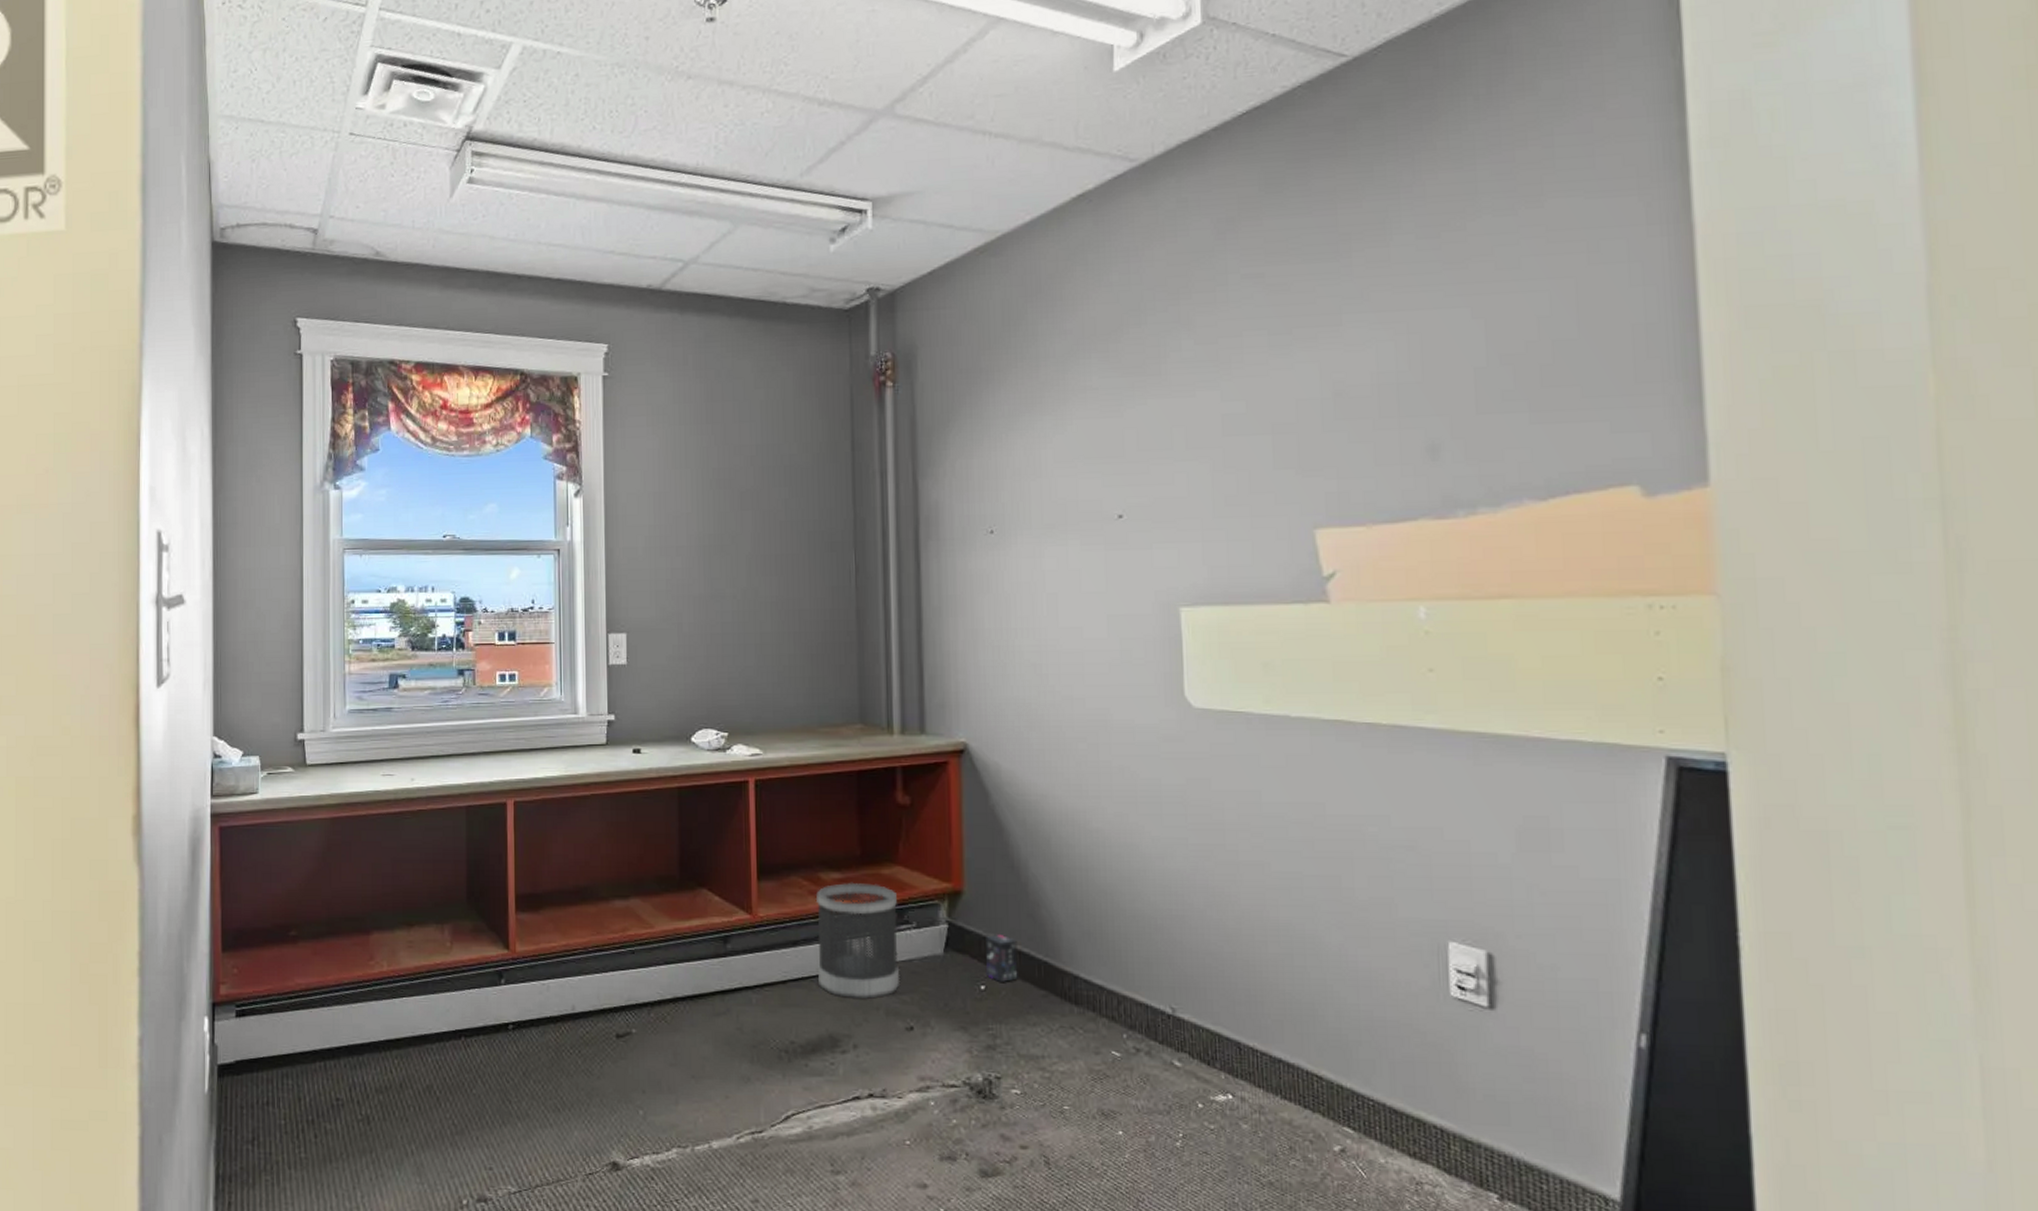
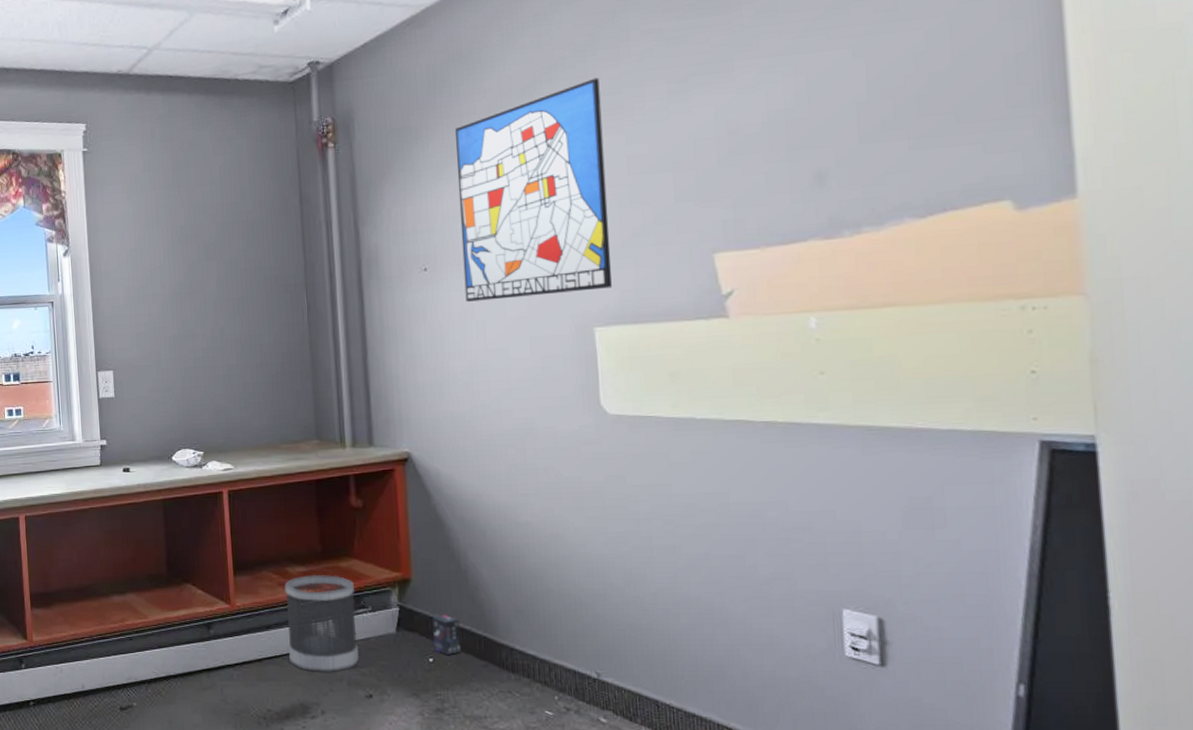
wall art: none [1031,324,1201,571] -> present [455,77,612,302]

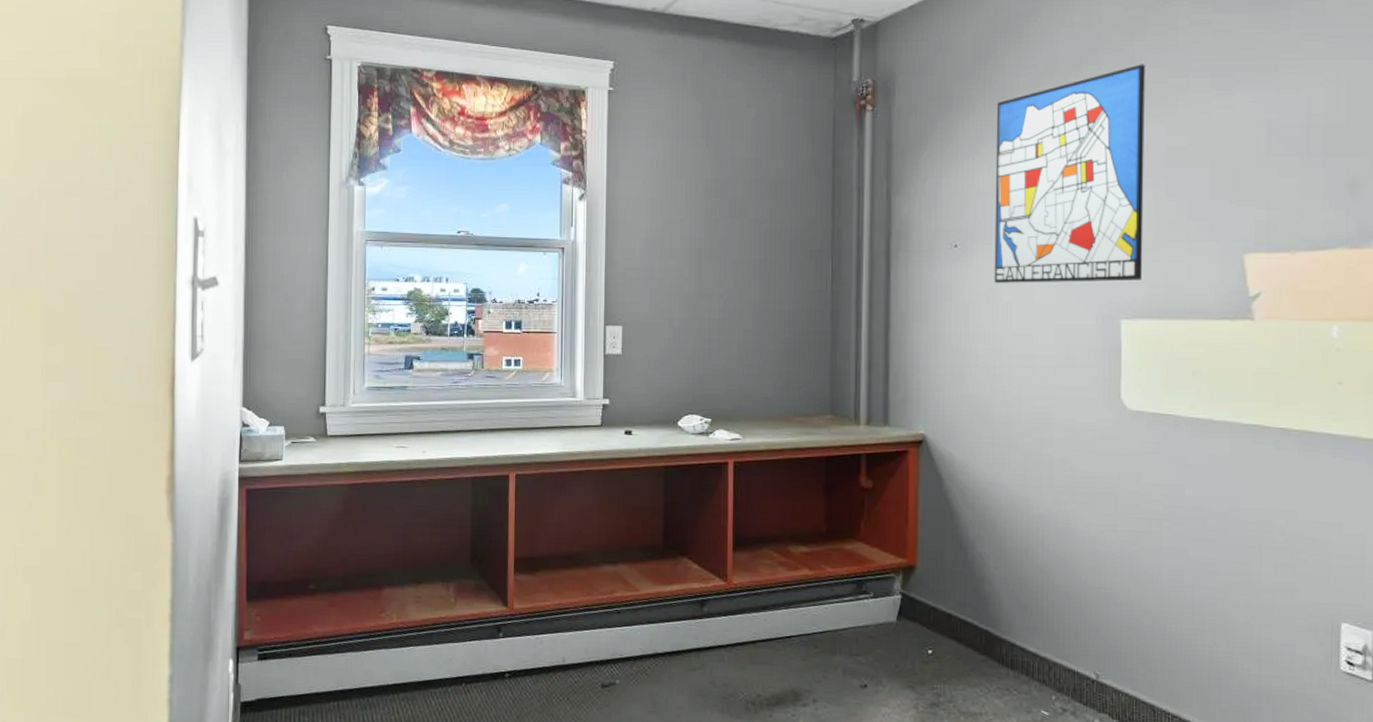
wastebasket: present [284,574,360,672] -> none [784,555,857,659]
box: present [432,614,462,656] -> none [934,604,962,649]

